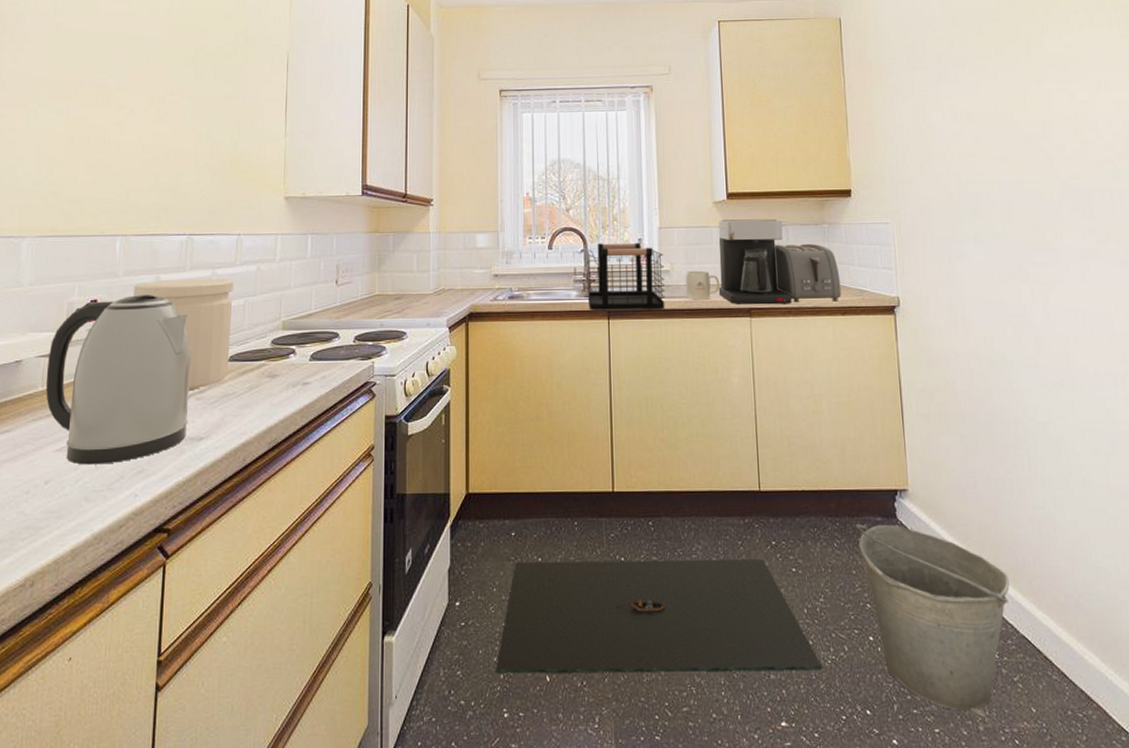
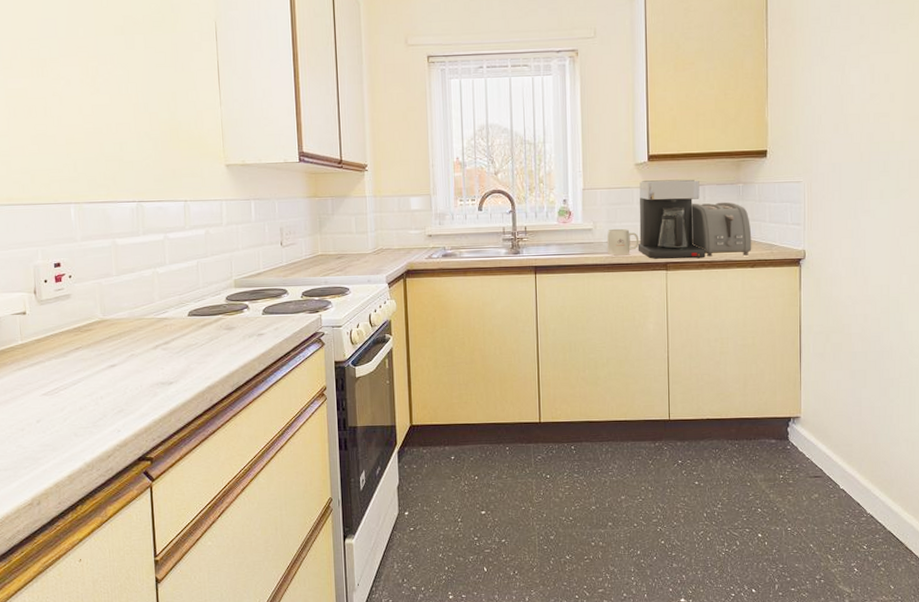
kettle: present [46,295,191,465] -> none [23,258,158,406]
jar: present [133,278,234,390] -> none [93,242,189,341]
floor mat: present [496,559,822,674] -> none [441,475,717,566]
dish rack: present [586,242,665,312] -> none [514,203,588,267]
bucket: present [856,523,1010,710] -> none [753,444,882,588]

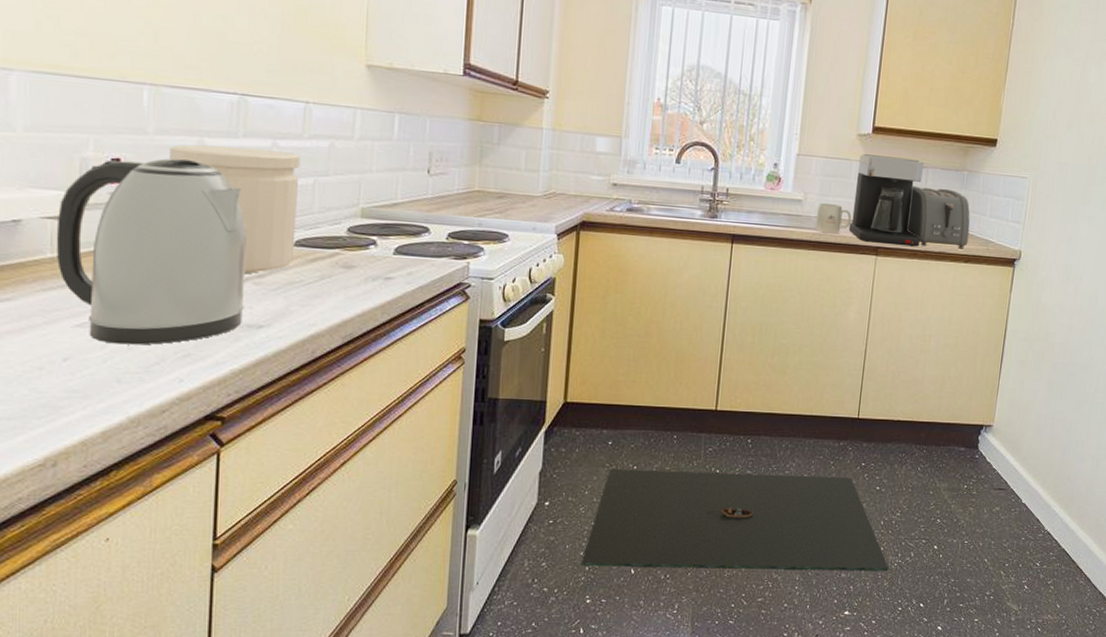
kettle: none [23,258,158,406] -> present [56,158,247,345]
jar: none [93,242,189,341] -> present [169,144,300,273]
floor mat: none [441,475,717,566] -> present [582,468,889,571]

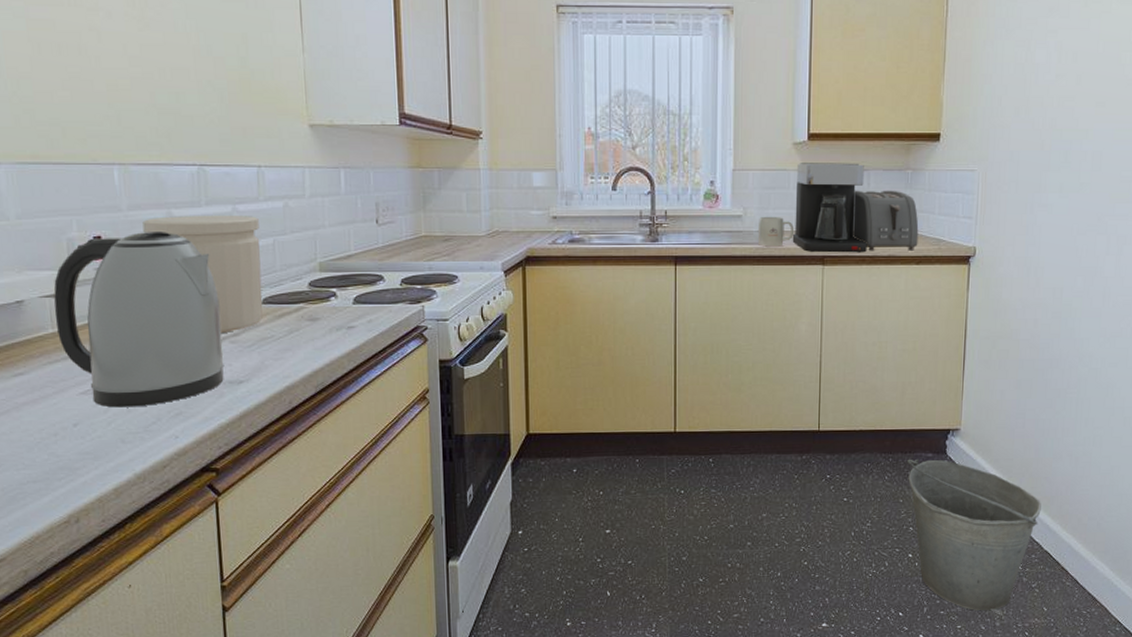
floor mat: present [582,468,889,571] -> none [559,491,864,591]
bucket: none [940,451,1063,605] -> present [907,458,1041,611]

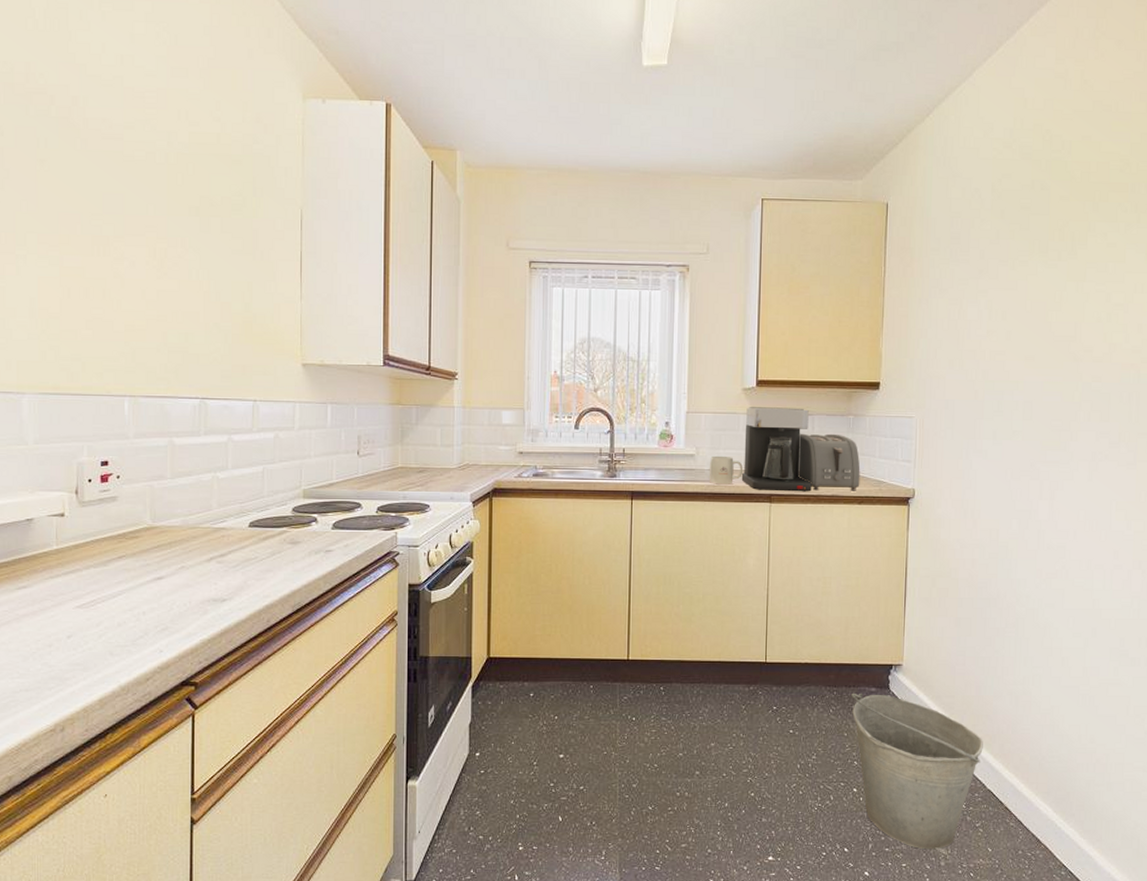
kettle: present [53,232,225,408] -> none [60,458,210,621]
jar: present [142,214,263,333] -> none [146,443,251,553]

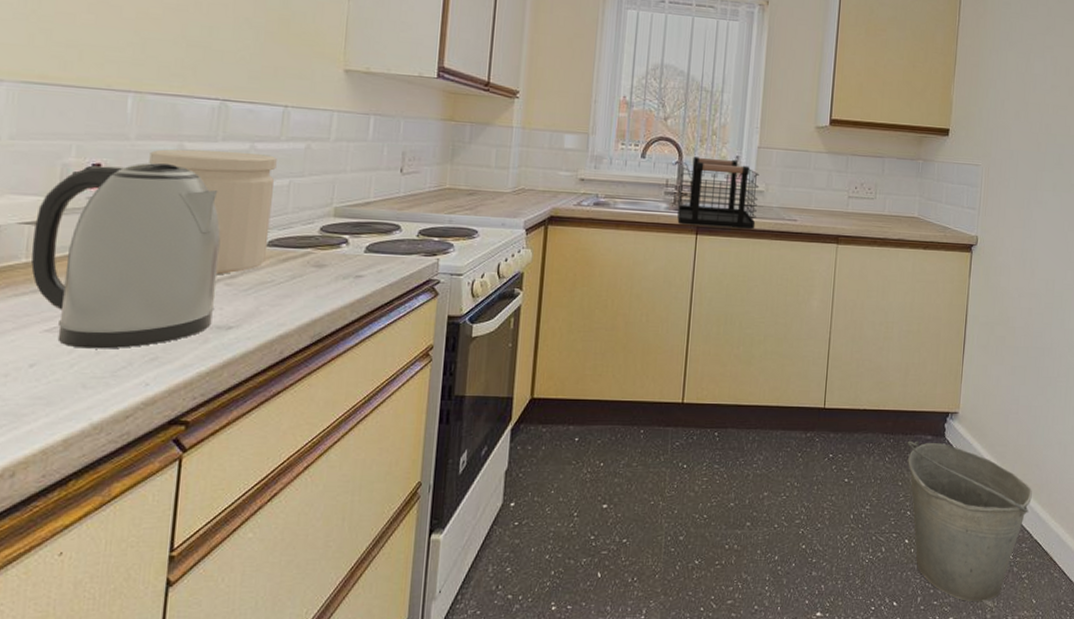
kettle: none [60,458,210,621] -> present [31,163,221,349]
jar: none [146,443,251,553] -> present [149,149,277,274]
dish rack: none [611,425,690,493] -> present [677,156,760,230]
mug: present [709,455,743,486] -> none [777,193,812,225]
coffee maker: present [741,407,812,492] -> none [809,145,880,235]
toaster: present [797,433,861,491] -> none [865,175,927,236]

